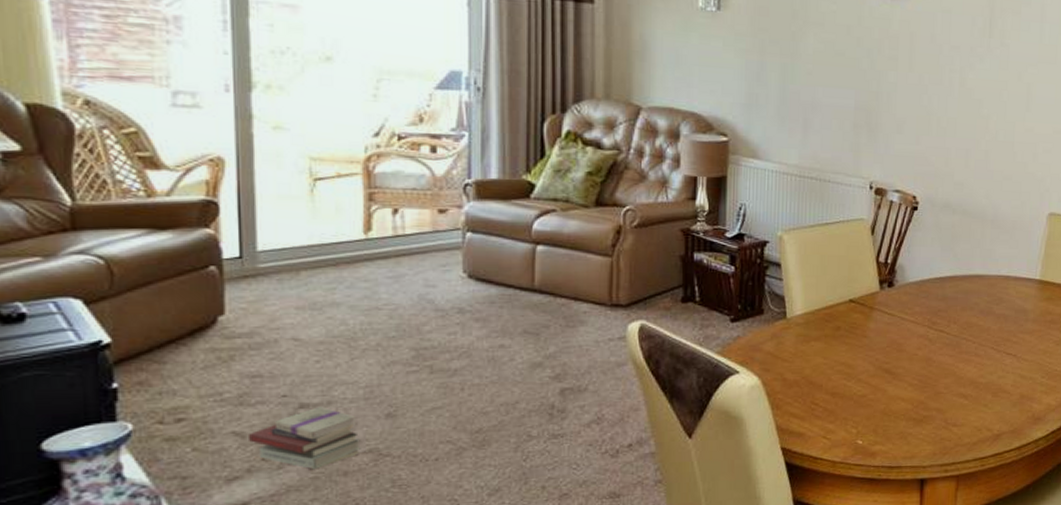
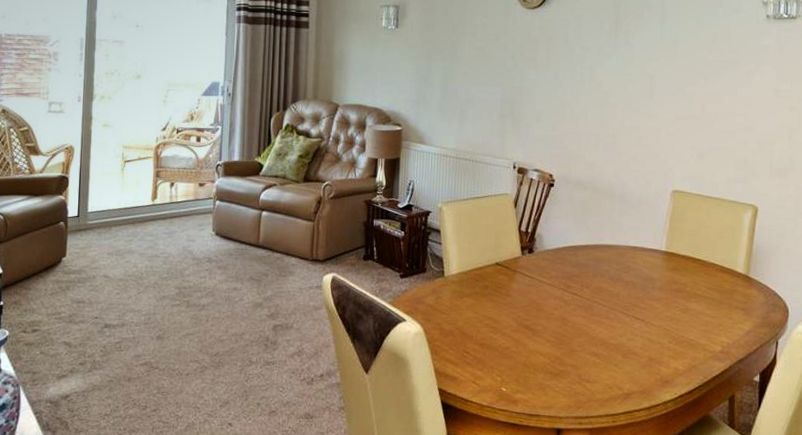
books: present [249,407,361,470] -> none [73,327,140,375]

